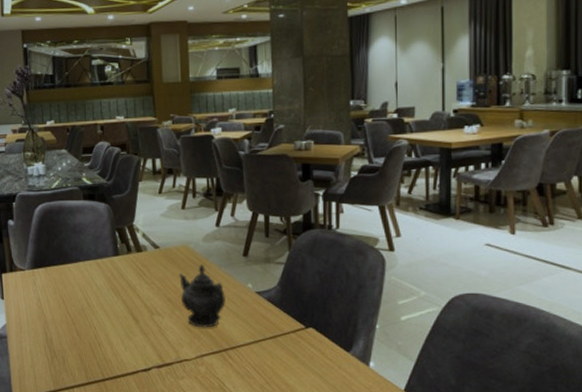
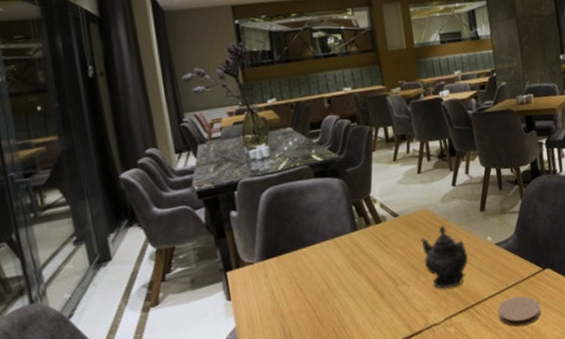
coaster: none [253,349,299,381] -> present [498,296,542,327]

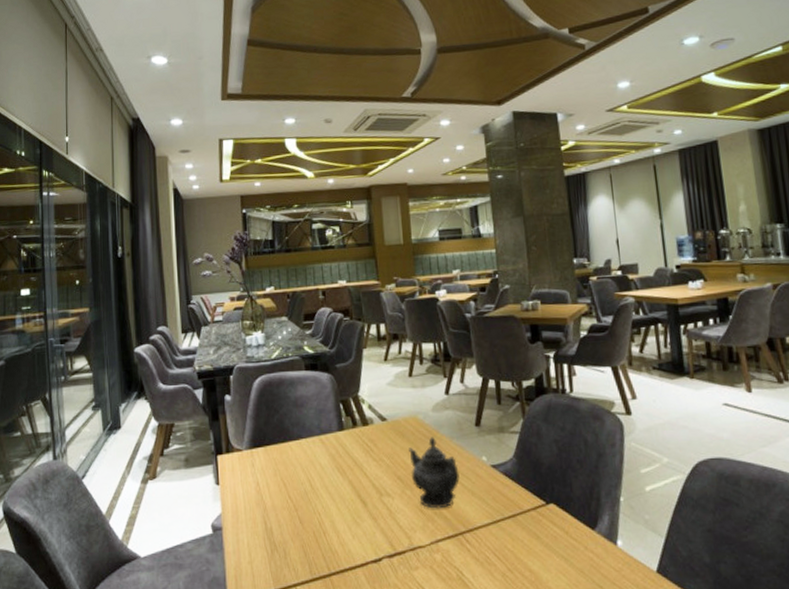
coaster: present [498,296,542,327] -> none [492,530,543,567]

